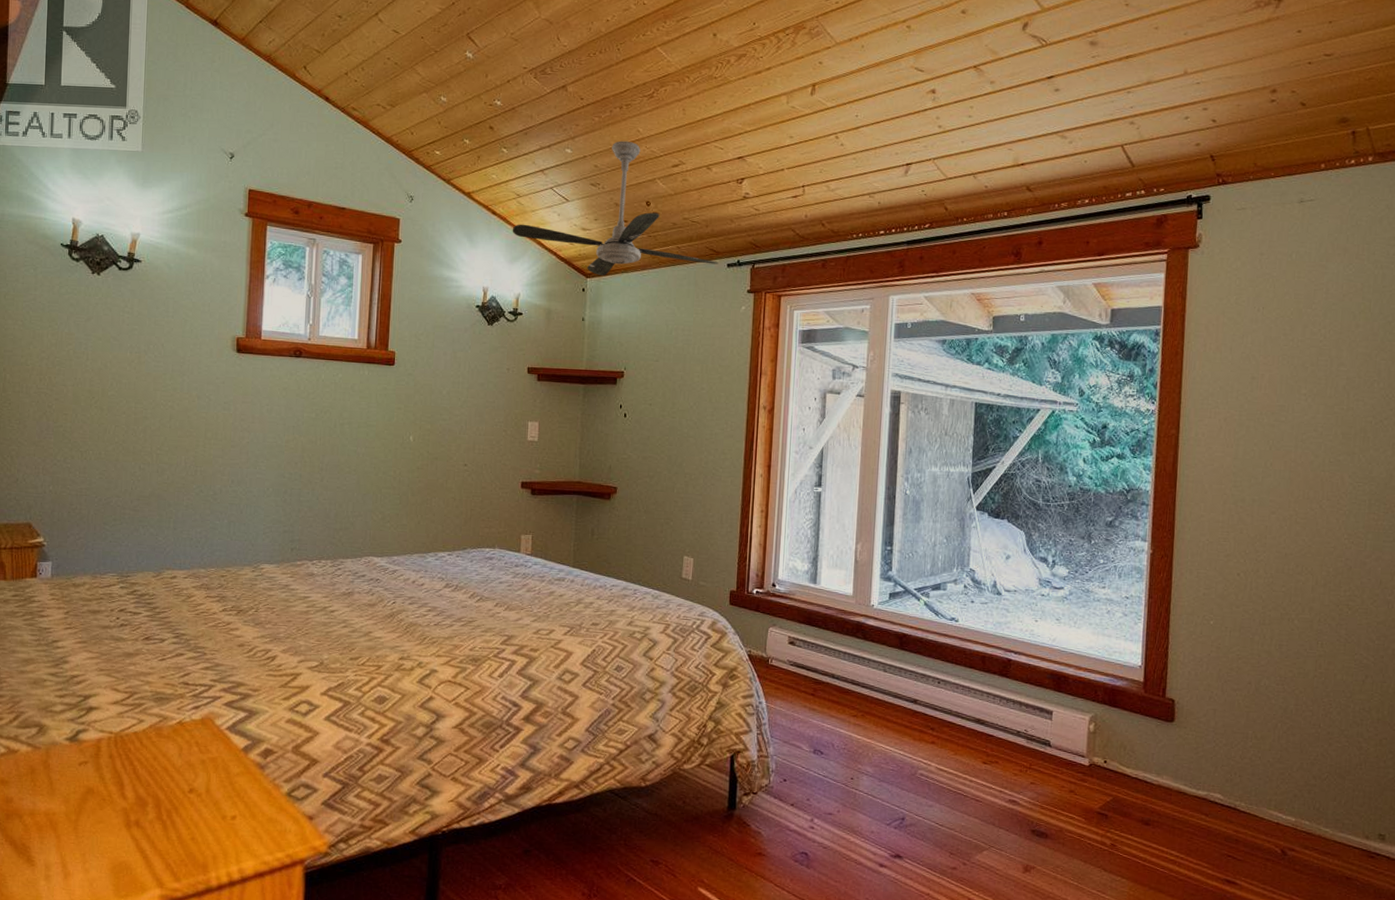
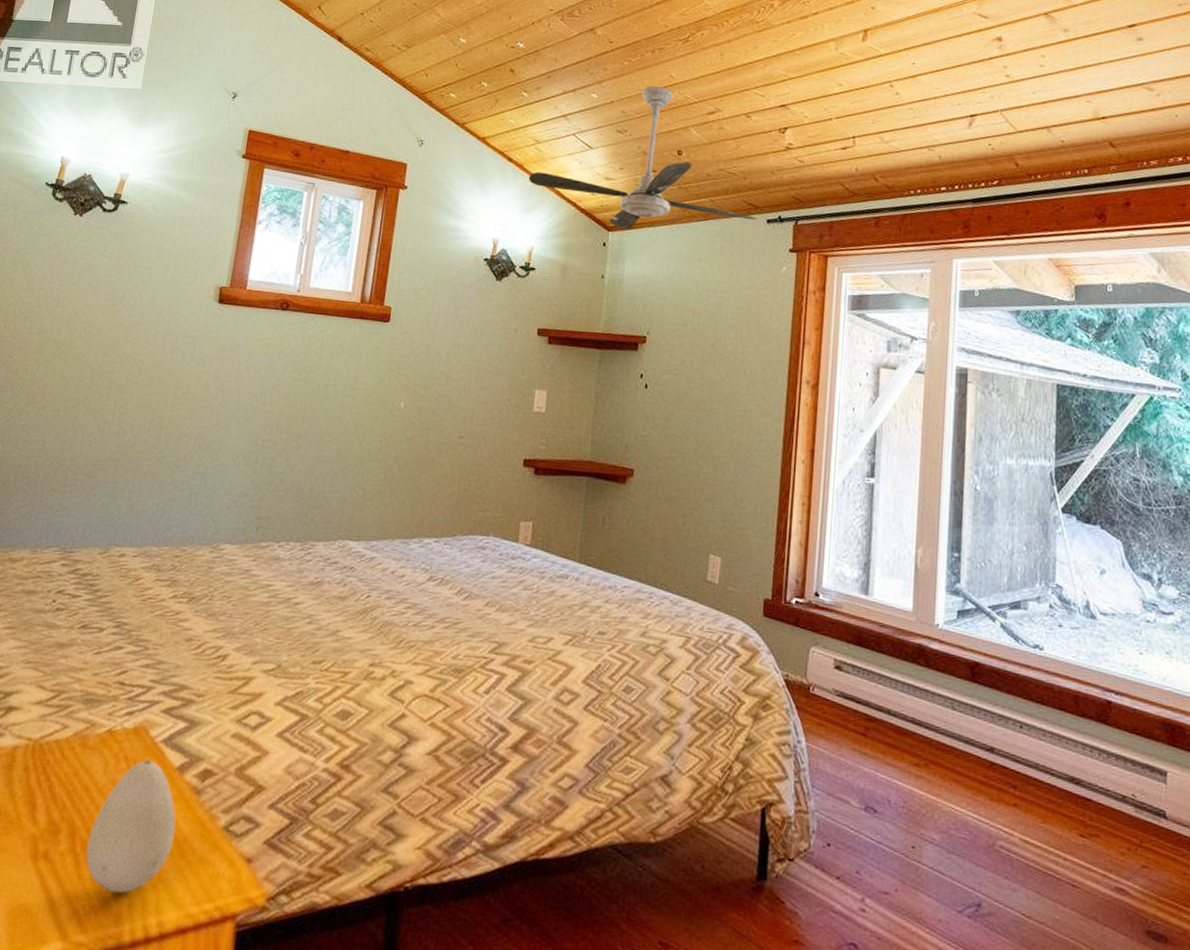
decorative egg: none [172,744,246,849] -> present [86,760,176,893]

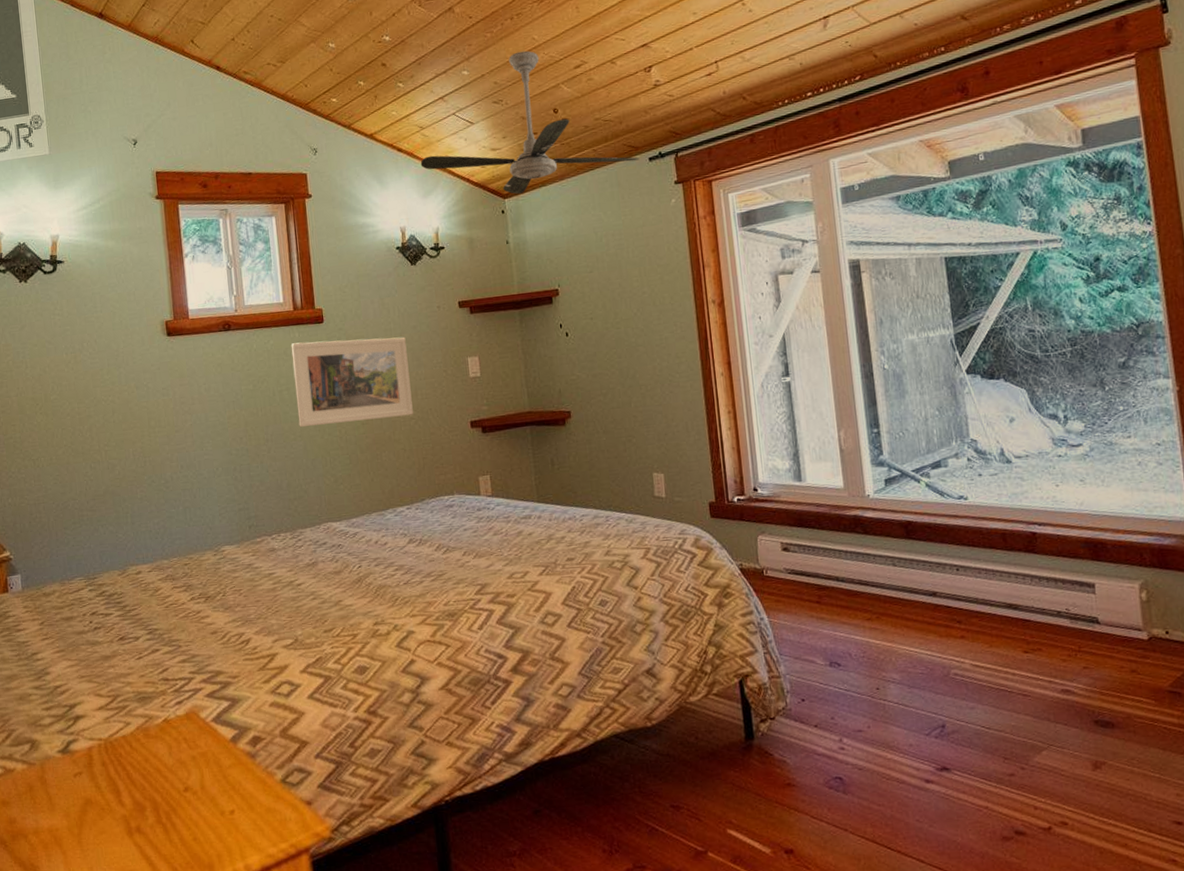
decorative egg: present [86,760,176,893] -> none [170,738,242,848]
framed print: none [337,337,473,440] -> present [291,337,413,428]

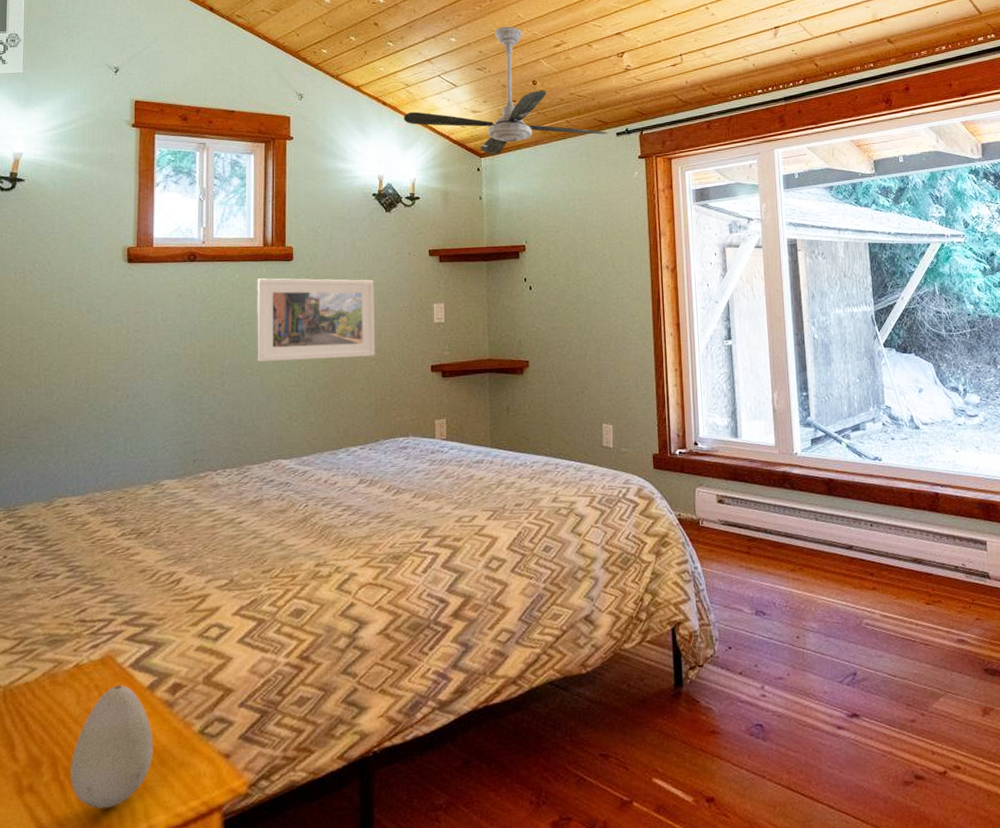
decorative egg: none [170,738,242,848] -> present [70,685,154,809]

